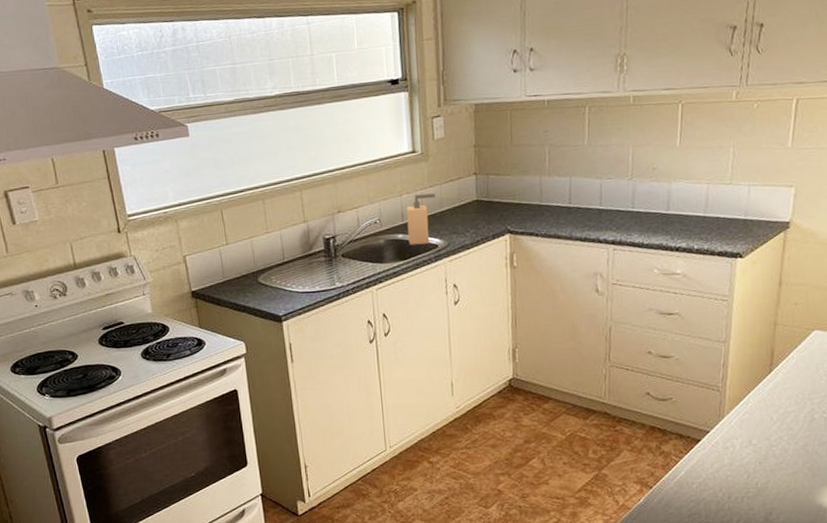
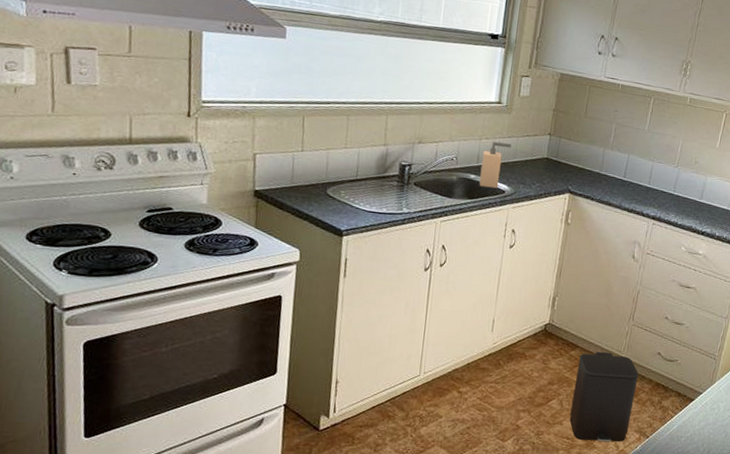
pedal bin: none [554,399,628,499] -> present [569,351,639,443]

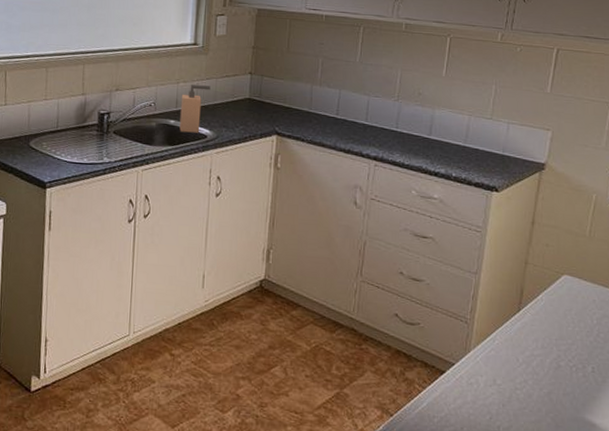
pedal bin: present [569,351,639,443] -> none [296,311,374,420]

